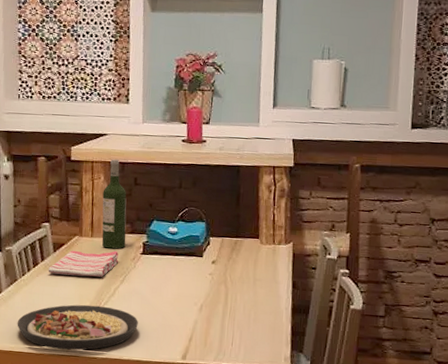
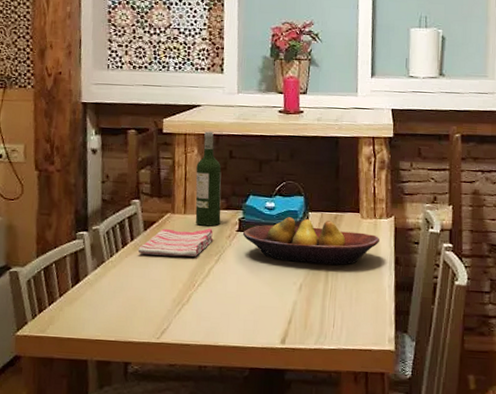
plate: present [17,304,138,351] -> none [104,287,234,338]
fruit bowl: none [146,241,278,288] -> present [242,217,379,265]

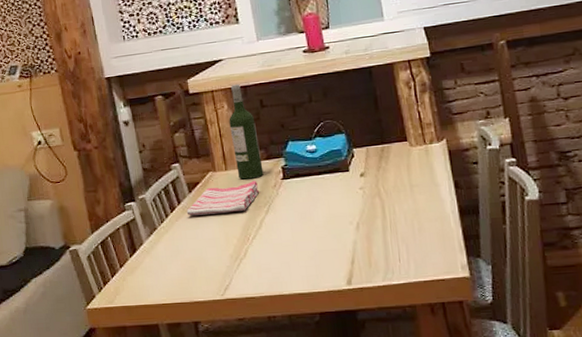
fruit bowl: present [242,217,379,265] -> none [288,154,434,202]

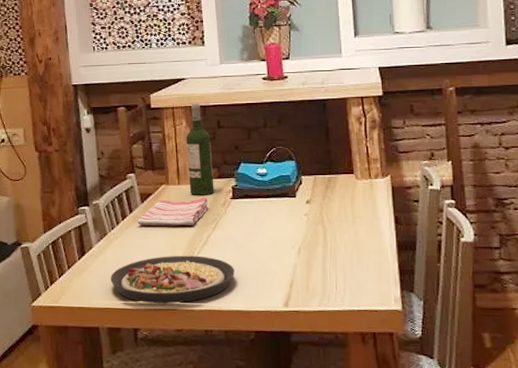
plate: none [164,241,293,295] -> present [110,255,235,304]

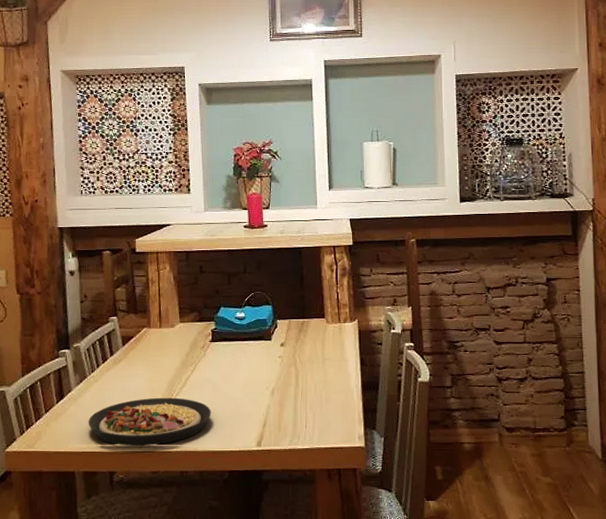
dish towel: present [137,196,209,226] -> none [117,339,189,369]
wine bottle: present [186,104,214,195] -> none [169,249,195,338]

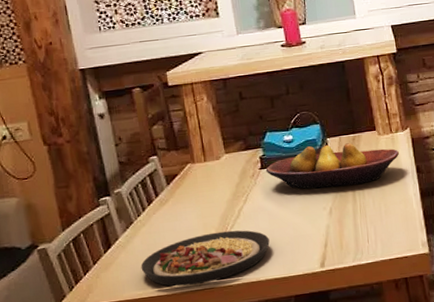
fruit bowl: none [215,326,345,368] -> present [265,143,399,189]

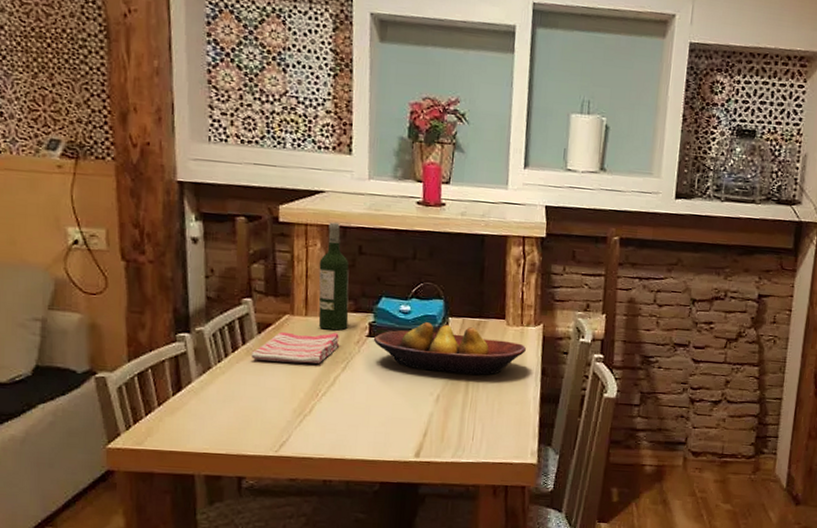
plate: present [141,230,270,287] -> none [212,396,363,451]
dish towel: none [164,170,238,208] -> present [251,331,340,364]
wine bottle: none [208,77,242,171] -> present [318,222,349,331]

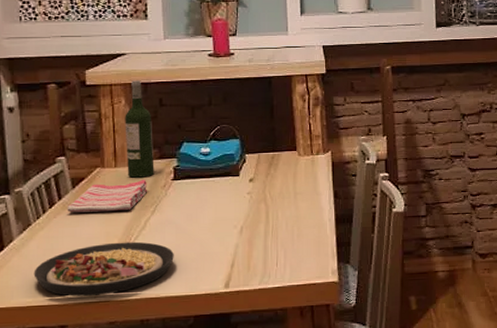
plate: none [212,396,363,451] -> present [33,241,174,297]
fruit bowl: present [373,322,526,375] -> none [178,160,318,205]

